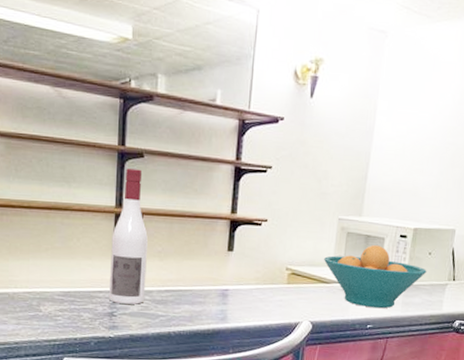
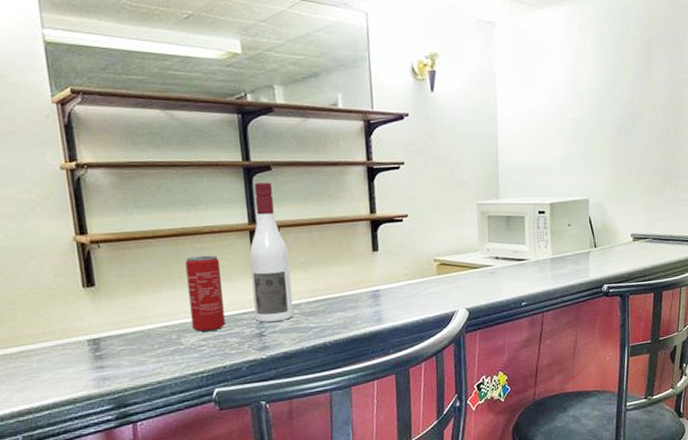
beverage can: none [52,231,85,303] -> present [185,255,225,332]
fruit bowl: present [324,245,427,309] -> none [470,224,569,286]

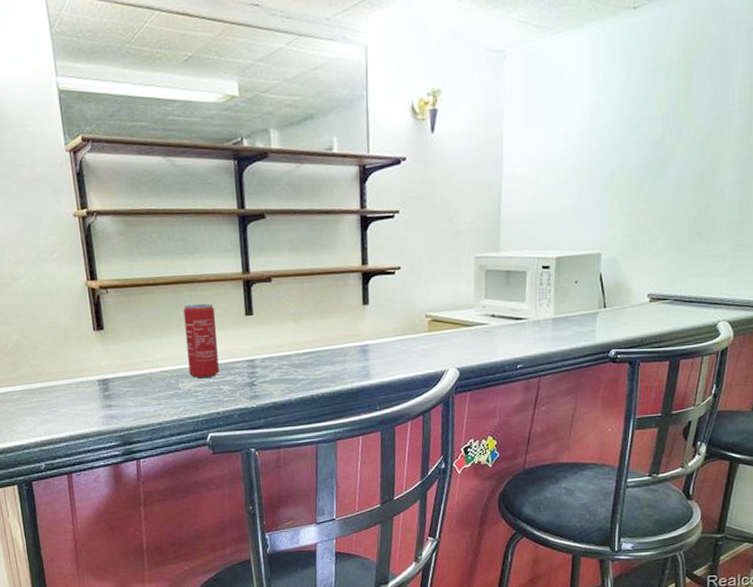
wine bottle: present [249,182,294,323] -> none [242,231,284,372]

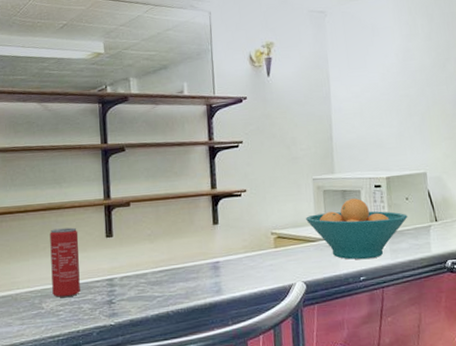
fruit bowl: none [464,280,575,347] -> present [306,198,408,260]

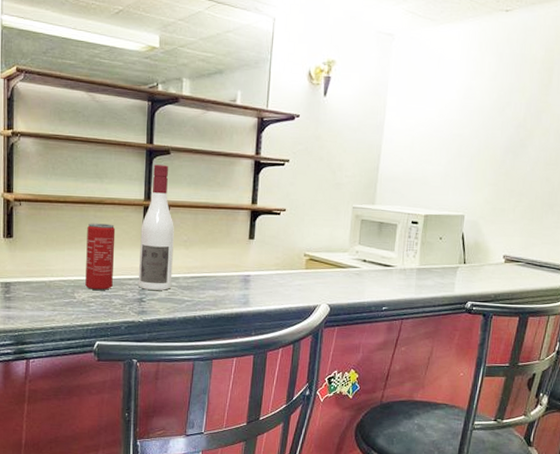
wine bottle: none [103,162,141,290] -> present [138,165,174,290]
fruit bowl: present [306,198,408,260] -> none [340,231,438,291]

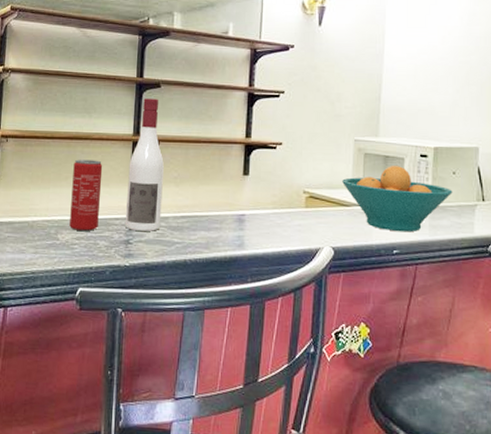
fruit bowl: none [340,231,438,291] -> present [342,166,453,233]

